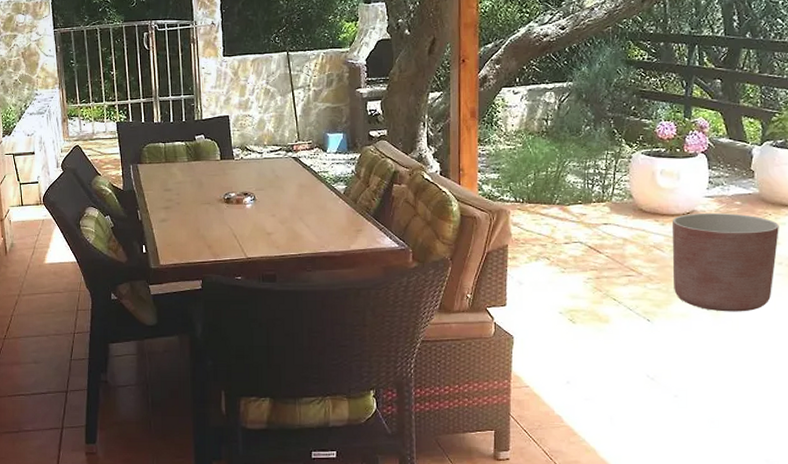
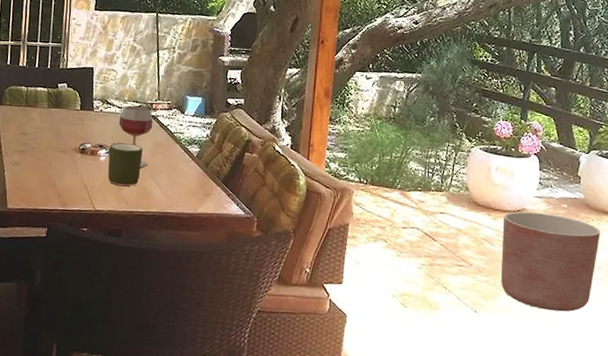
mug: none [254,188,289,232] -> present [107,143,143,186]
wineglass: none [260,149,296,211] -> present [118,105,153,168]

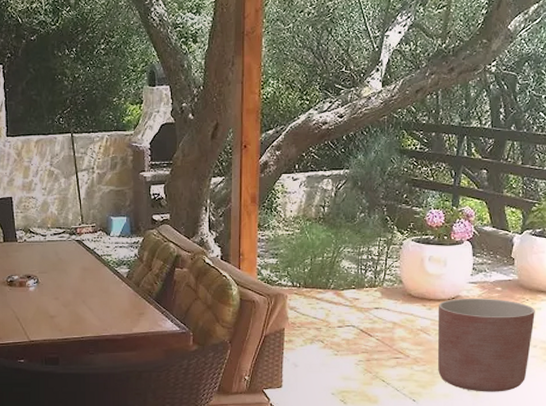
mug: present [107,143,143,186] -> none [37,271,72,315]
wineglass: present [118,105,153,168] -> none [44,232,79,294]

